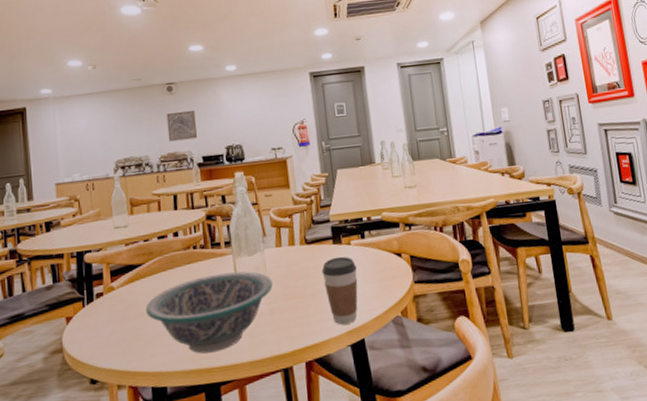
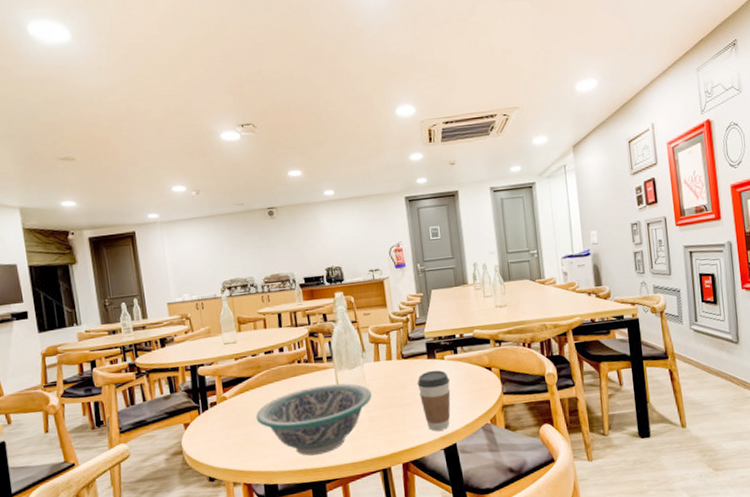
wall art: present [166,110,198,142] -> none [268,233,299,264]

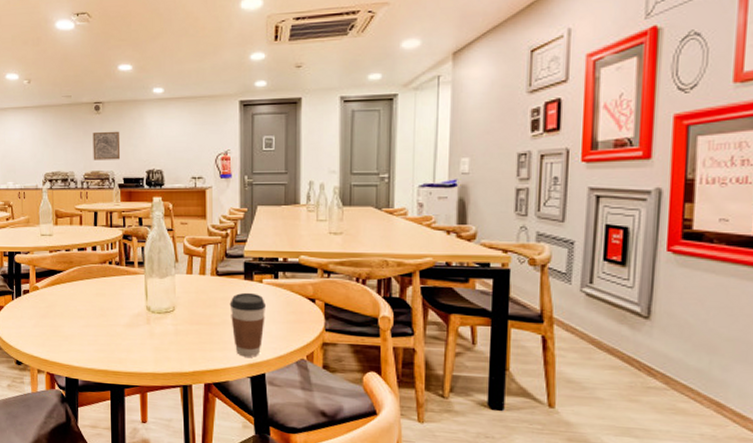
bowl: present [255,383,372,456] -> none [64,290,180,359]
wall art: none [268,233,299,264] -> present [92,131,121,160]

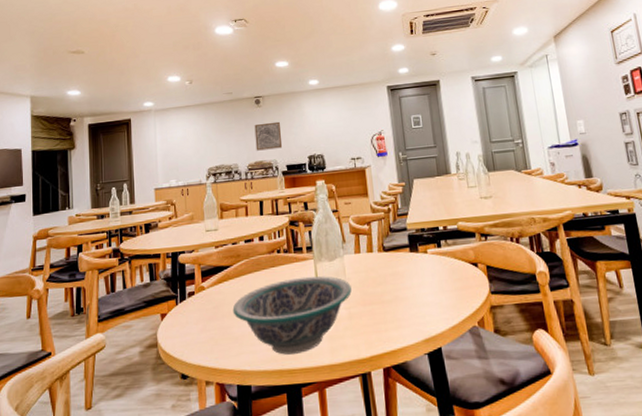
bowl: none [64,290,180,359] -> present [232,276,352,355]
coffee cup: present [229,292,265,357] -> none [399,264,435,333]

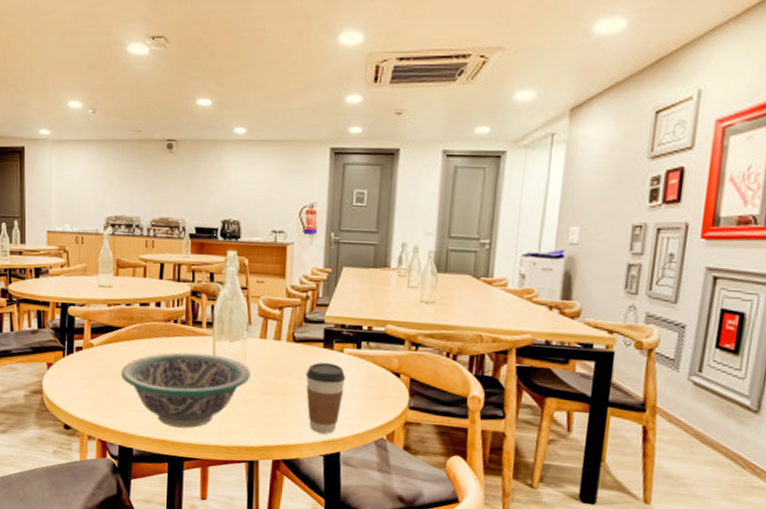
wall art: present [254,121,283,151] -> none [162,173,194,207]
coffee cup: none [399,264,435,333] -> present [305,362,345,434]

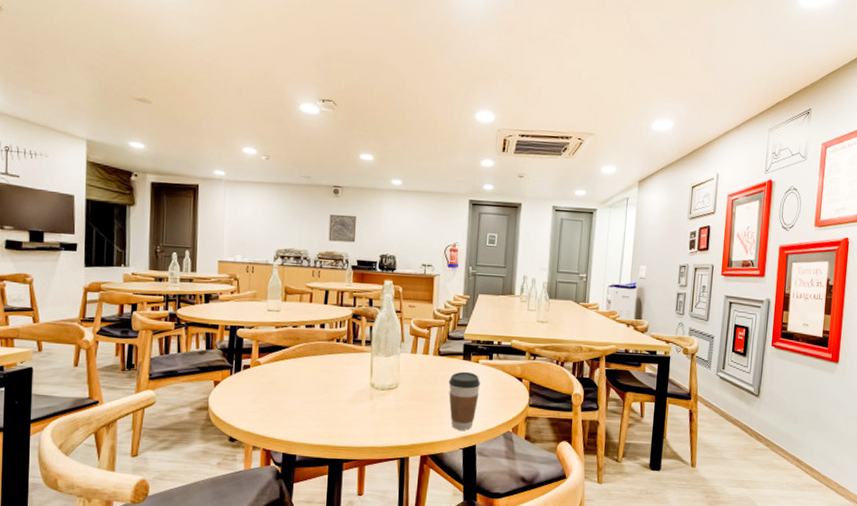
bowl: present [120,352,251,428] -> none [286,367,403,434]
wall art: none [162,173,194,207] -> present [328,214,357,243]

